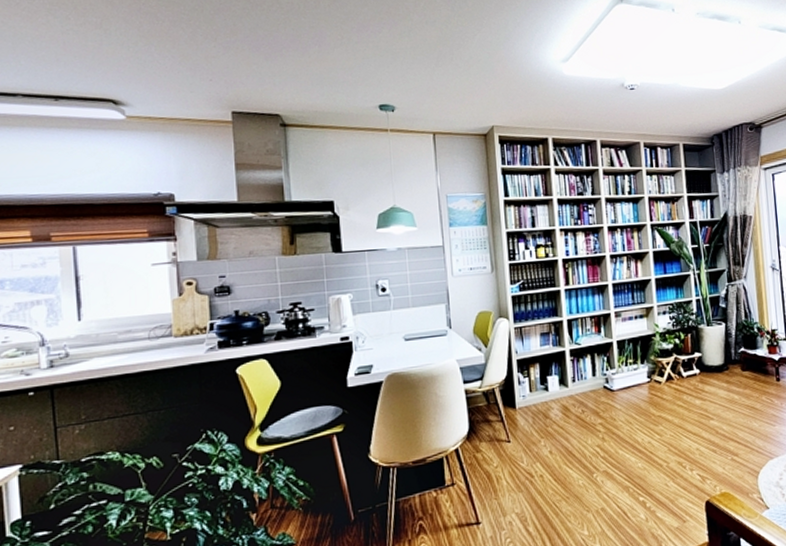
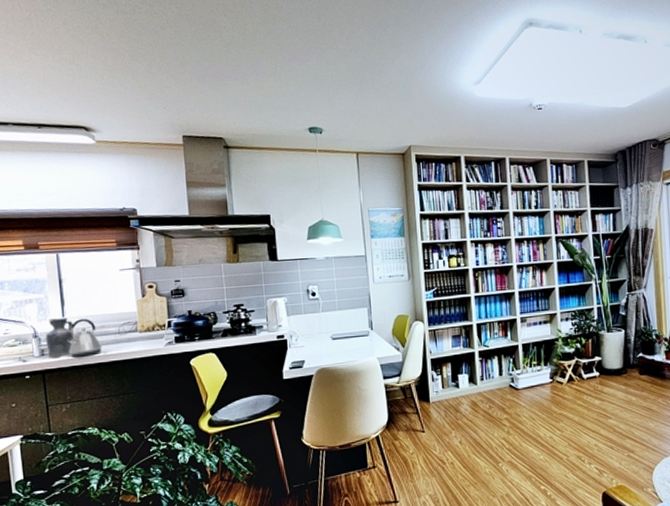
ceramic jug: none [55,321,92,371] -> present [45,318,74,359]
kettle: none [83,322,128,370] -> present [67,319,102,359]

